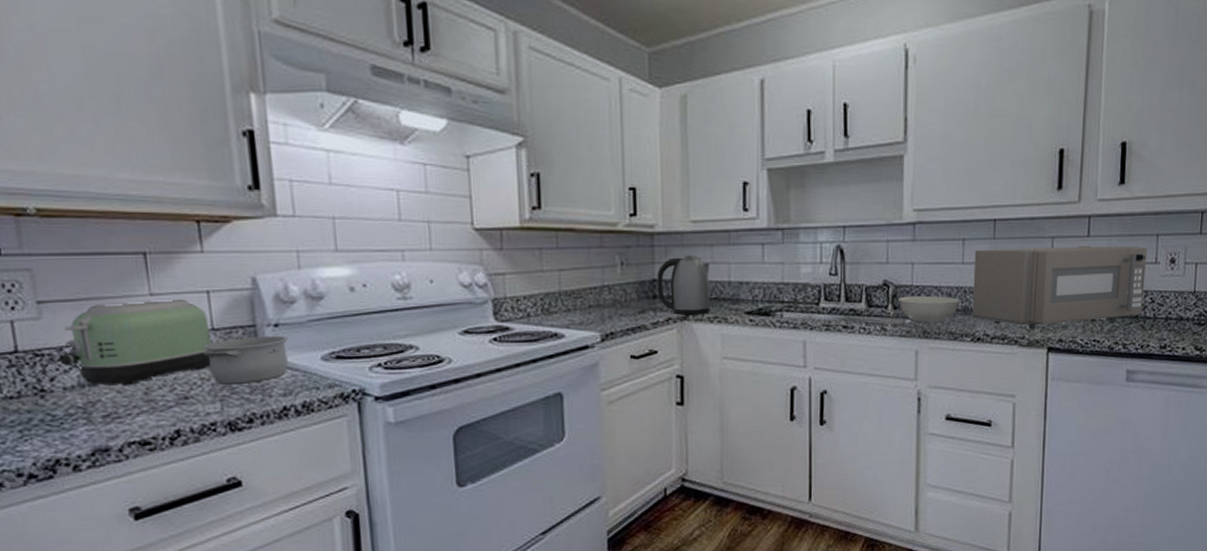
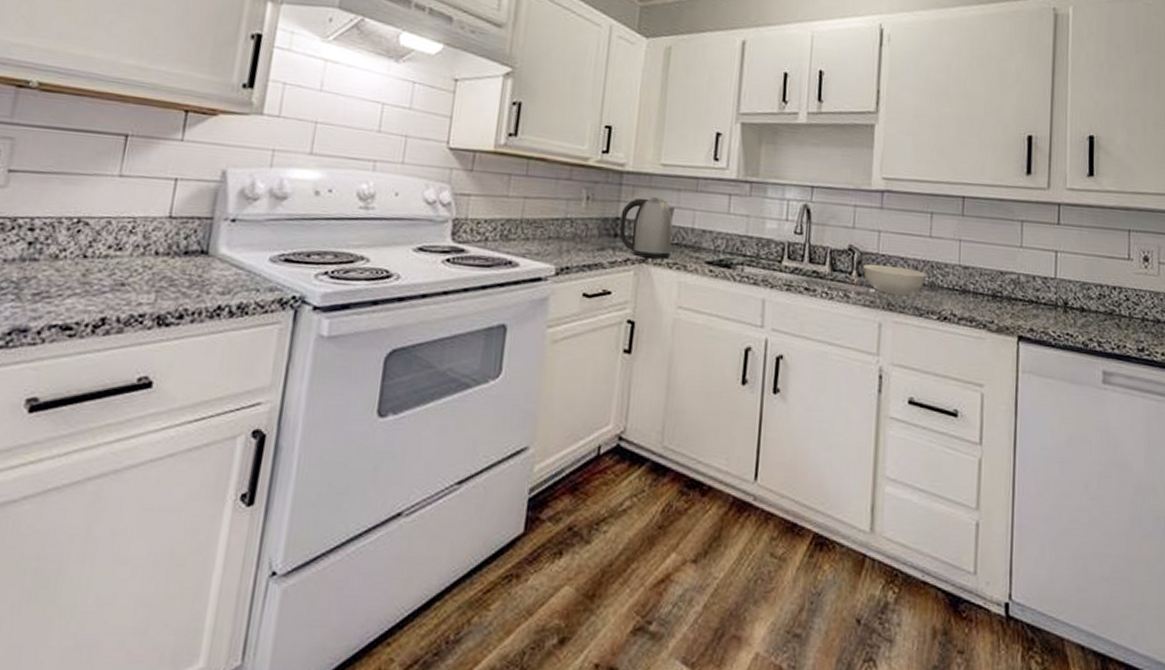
toaster: present [60,300,212,385] -> none [10,180,169,264]
cooking pot: present [201,335,289,385] -> none [154,228,242,277]
microwave: present [972,246,1147,330] -> none [939,225,1119,316]

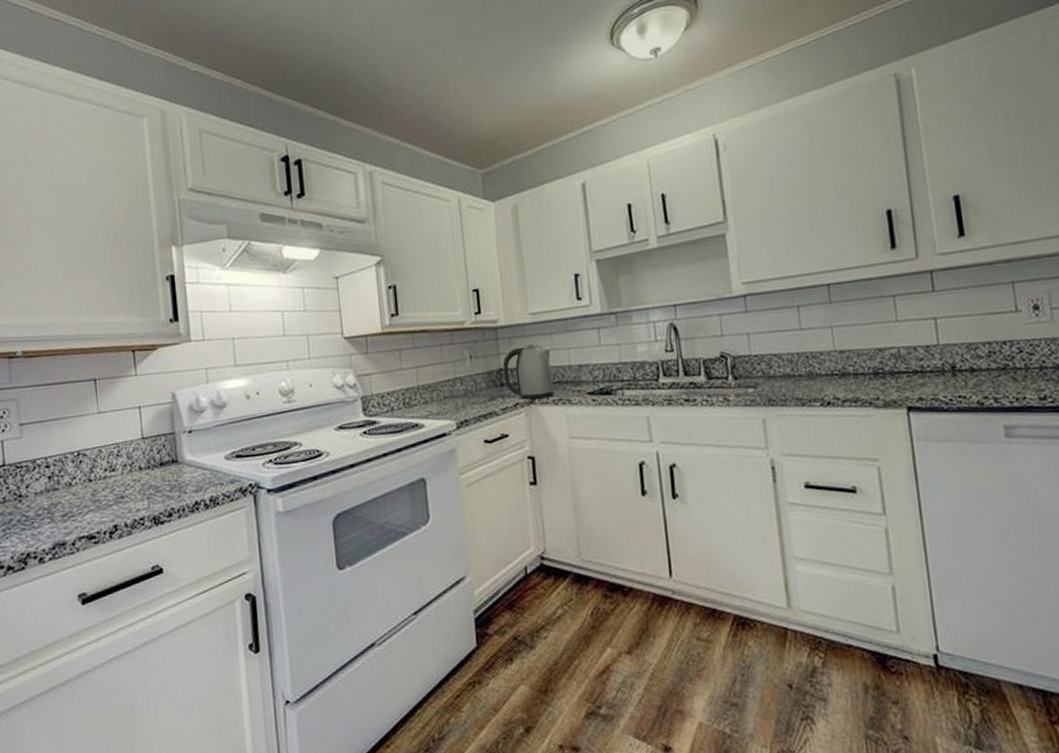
bowl: present [862,264,927,297] -> none [737,363,803,391]

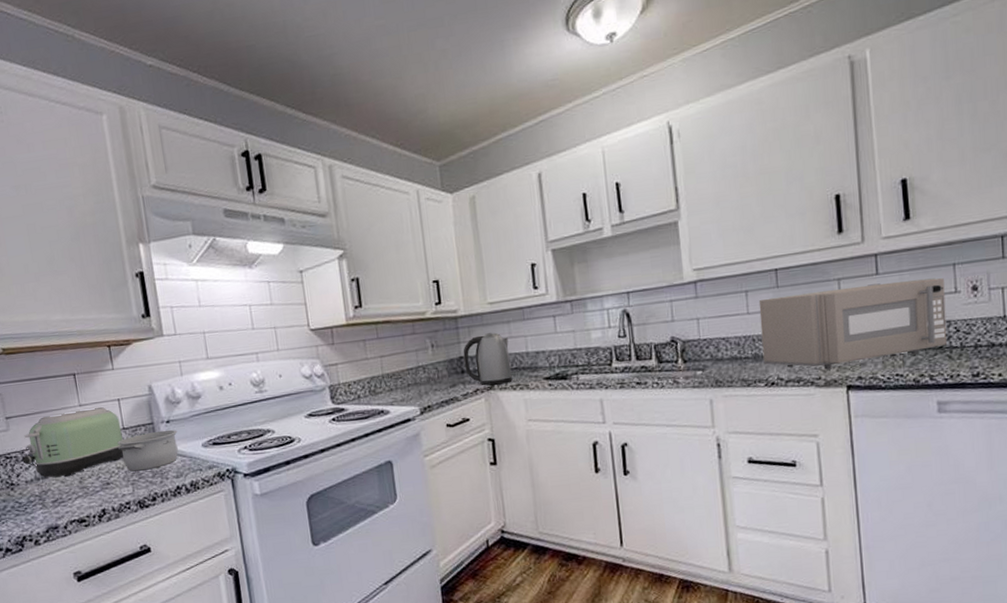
toaster: none [33,415,141,489] -> present [22,407,124,478]
cooking pot: none [134,440,200,485] -> present [116,429,178,472]
microwave: none [811,296,1010,390] -> present [758,278,947,370]

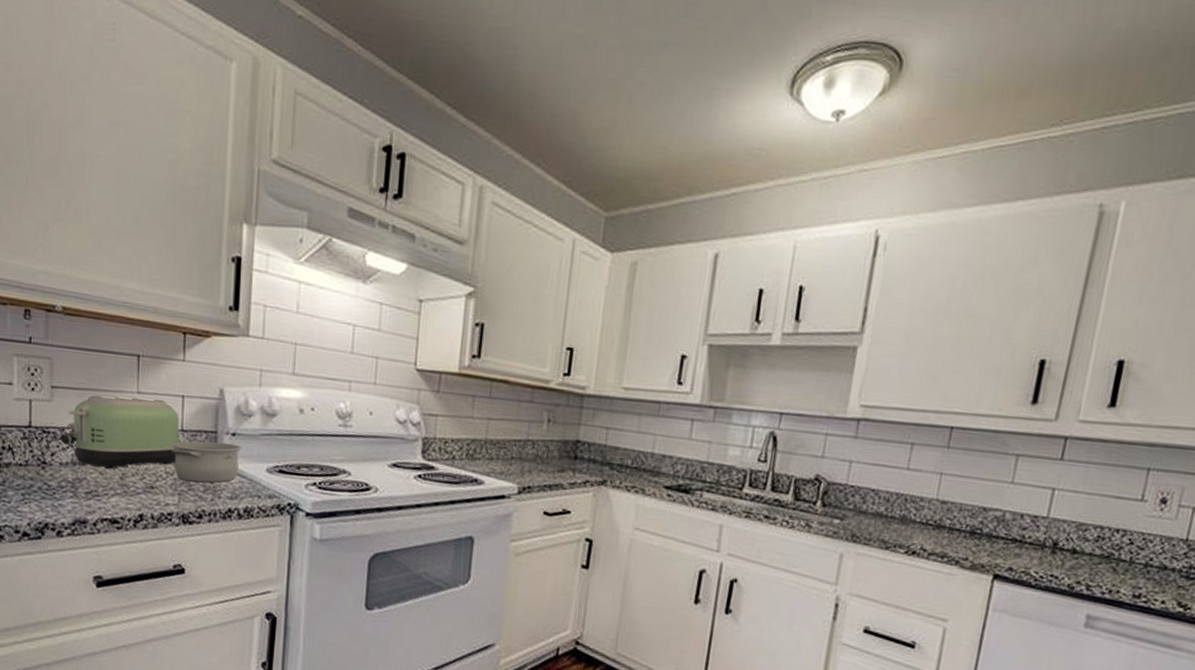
kettle: present [463,332,513,386] -> none [579,421,635,483]
microwave: present [758,278,947,370] -> none [910,457,1133,559]

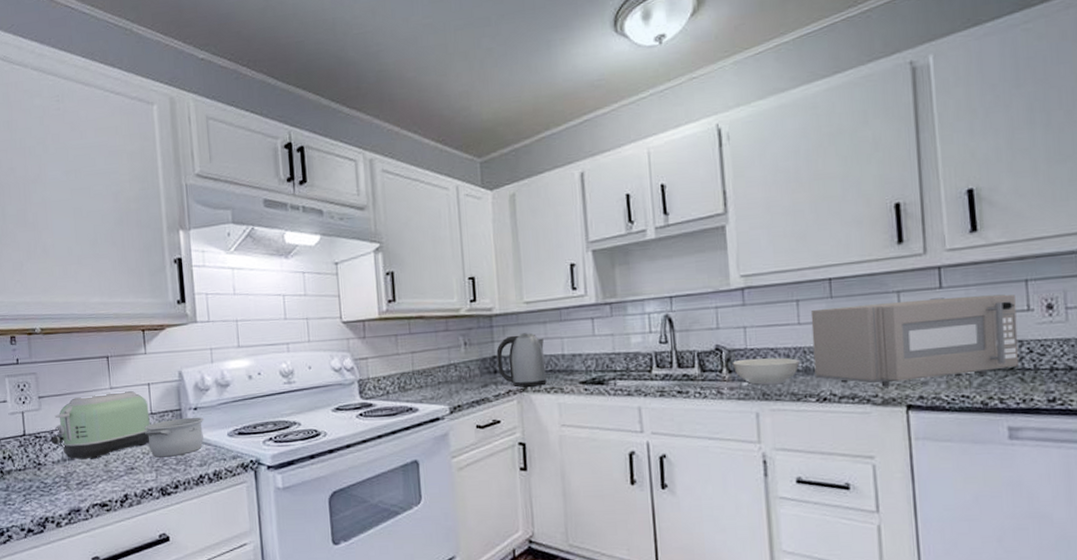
kettle: none [579,421,635,483] -> present [496,333,547,388]
bowl: none [828,495,898,529] -> present [732,357,800,386]
microwave: none [910,457,1133,559] -> present [810,294,1019,387]

